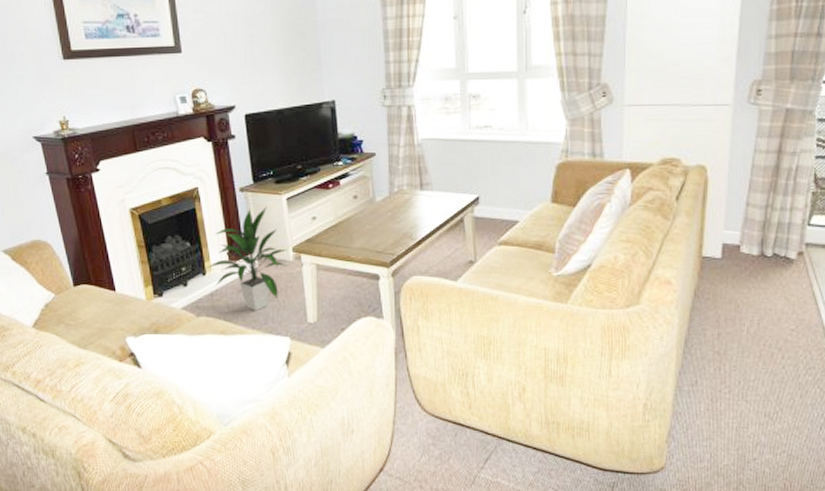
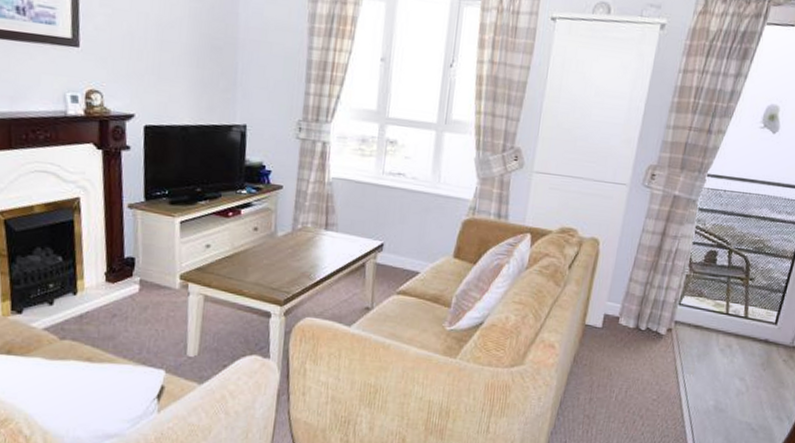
indoor plant: present [206,206,288,311] -> none [78,227,174,339]

